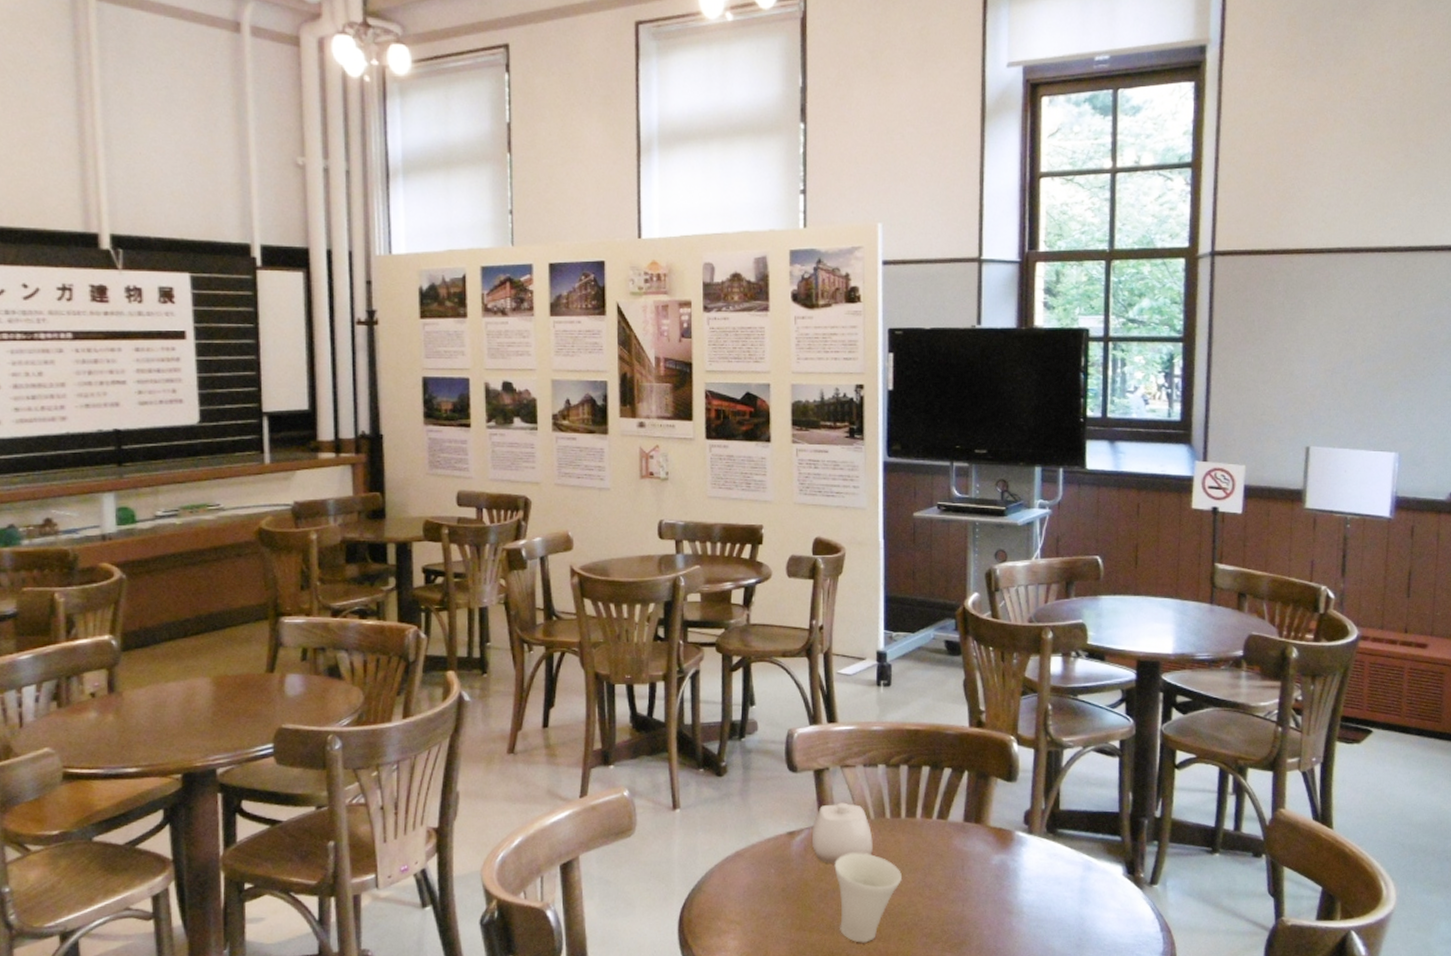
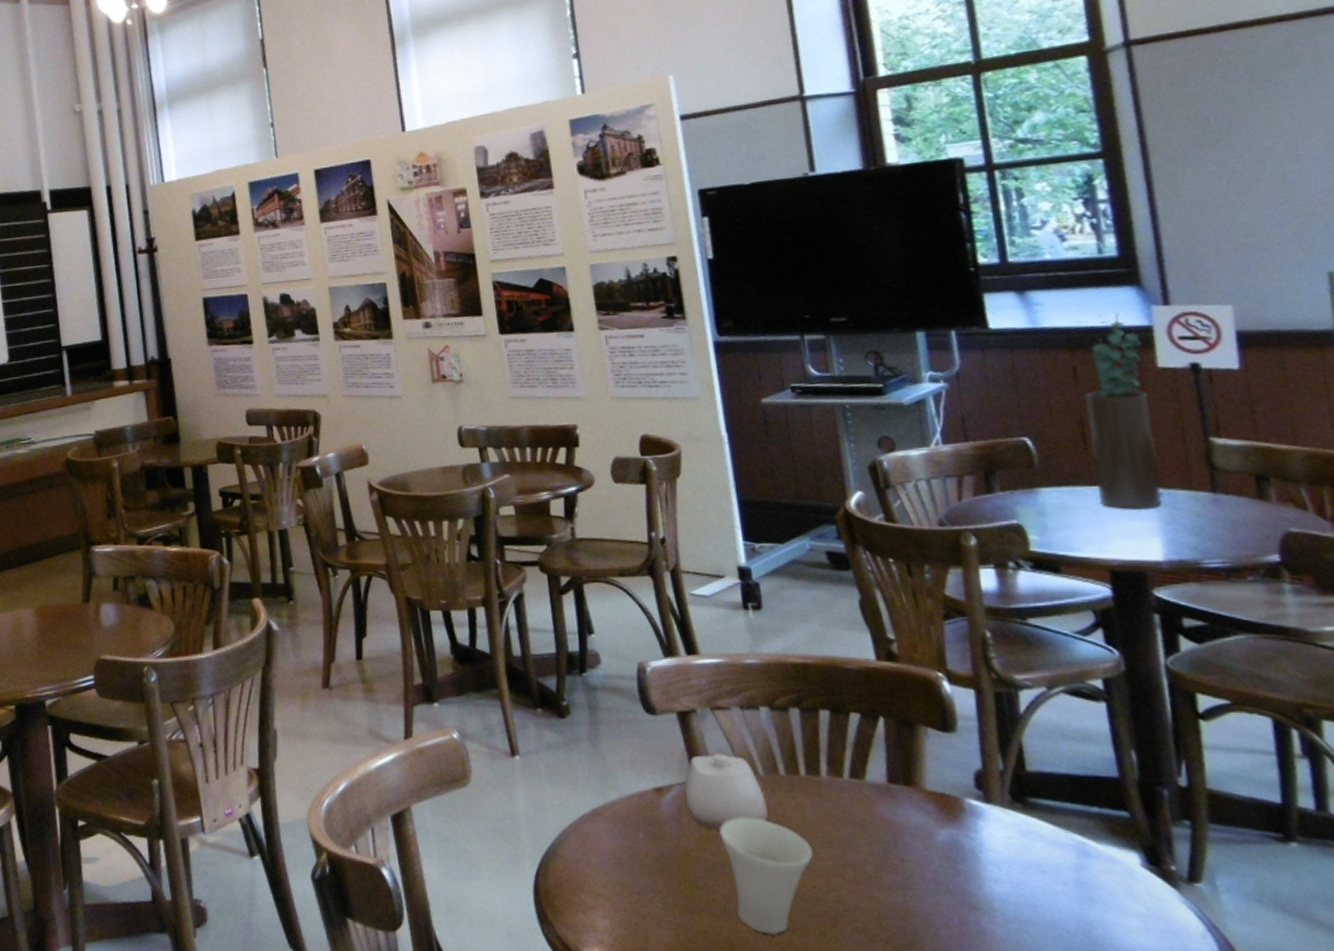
vase: none [1138,464,1184,616] -> present [1083,313,1162,511]

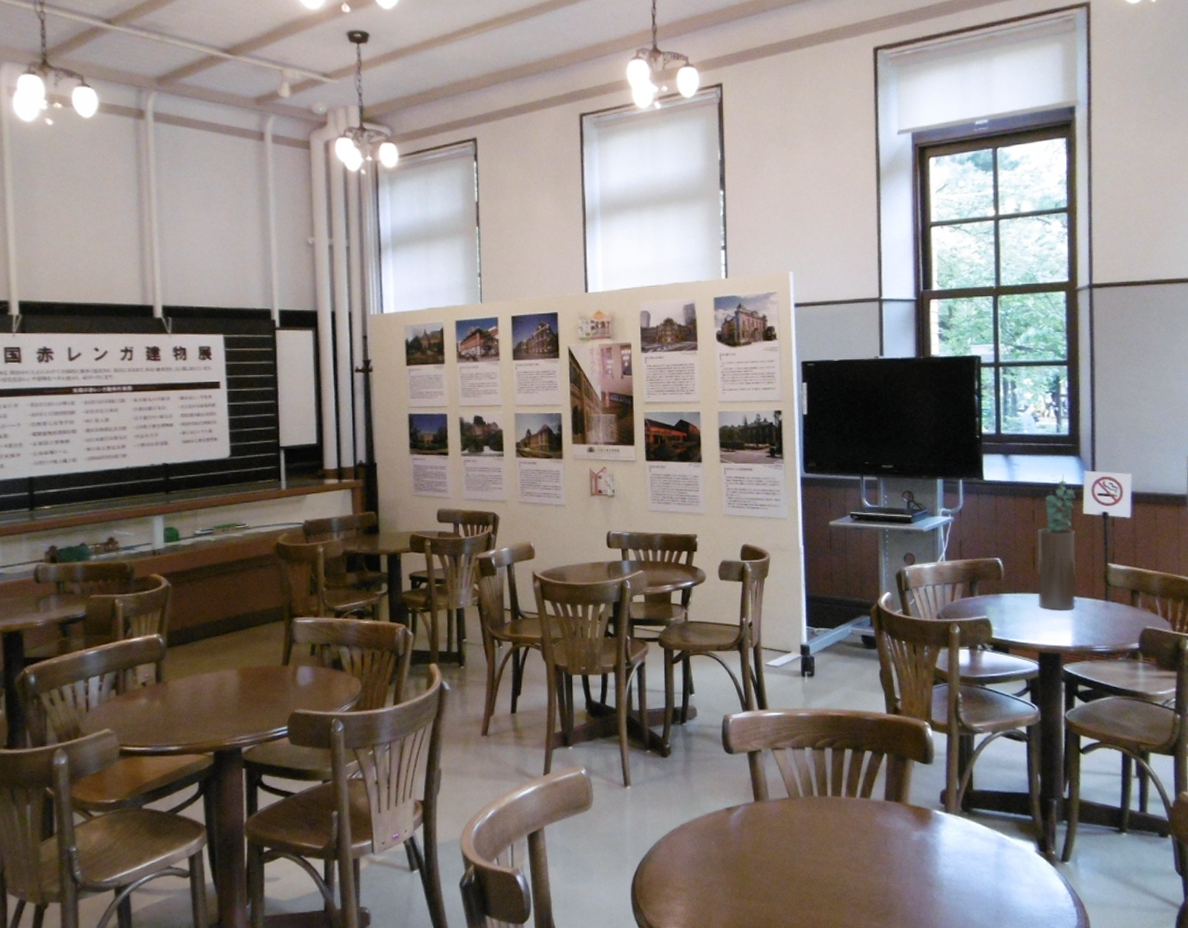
sugar bowl: present [684,753,768,829] -> none [747,781,803,837]
cup: present [719,817,814,935] -> none [768,827,831,911]

